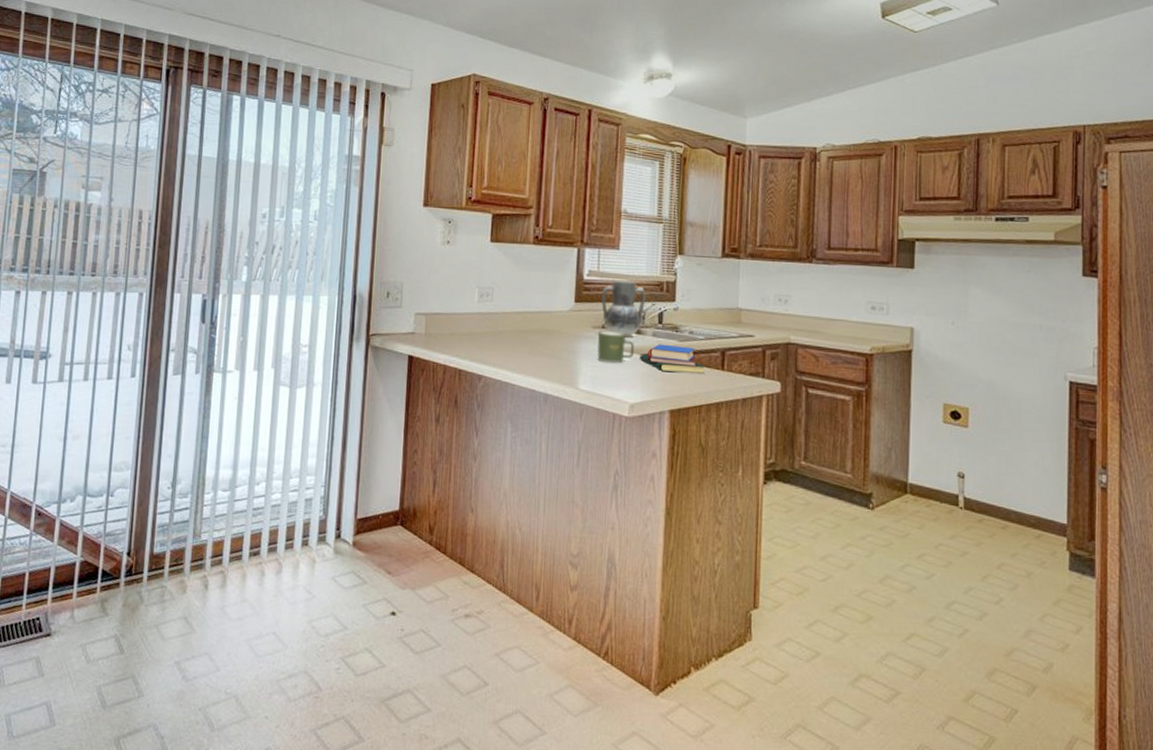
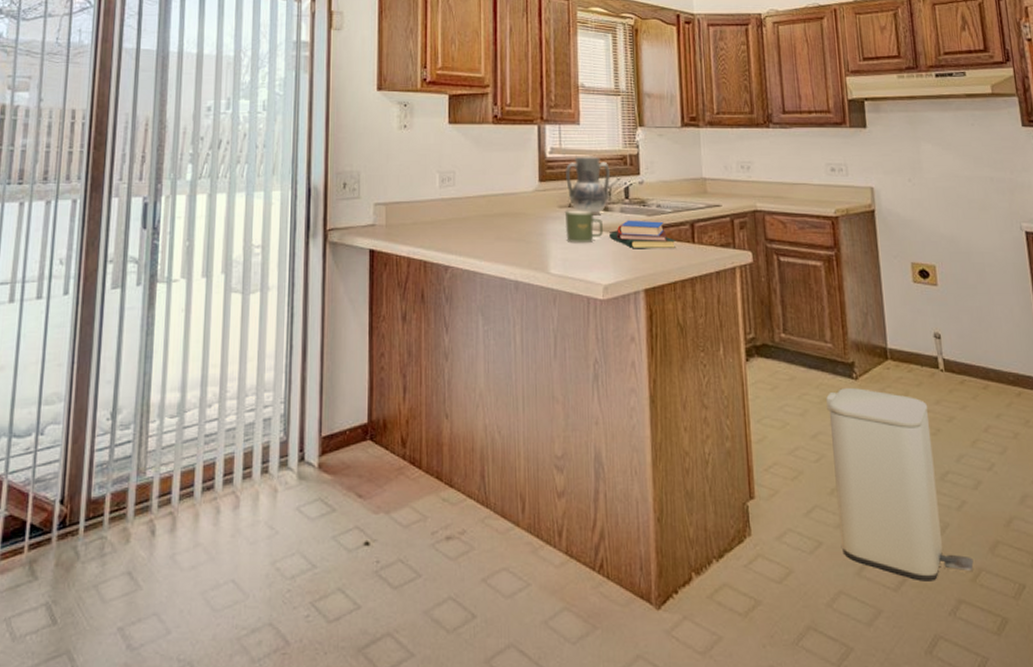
pedal bin: none [838,516,968,698] -> present [826,388,974,581]

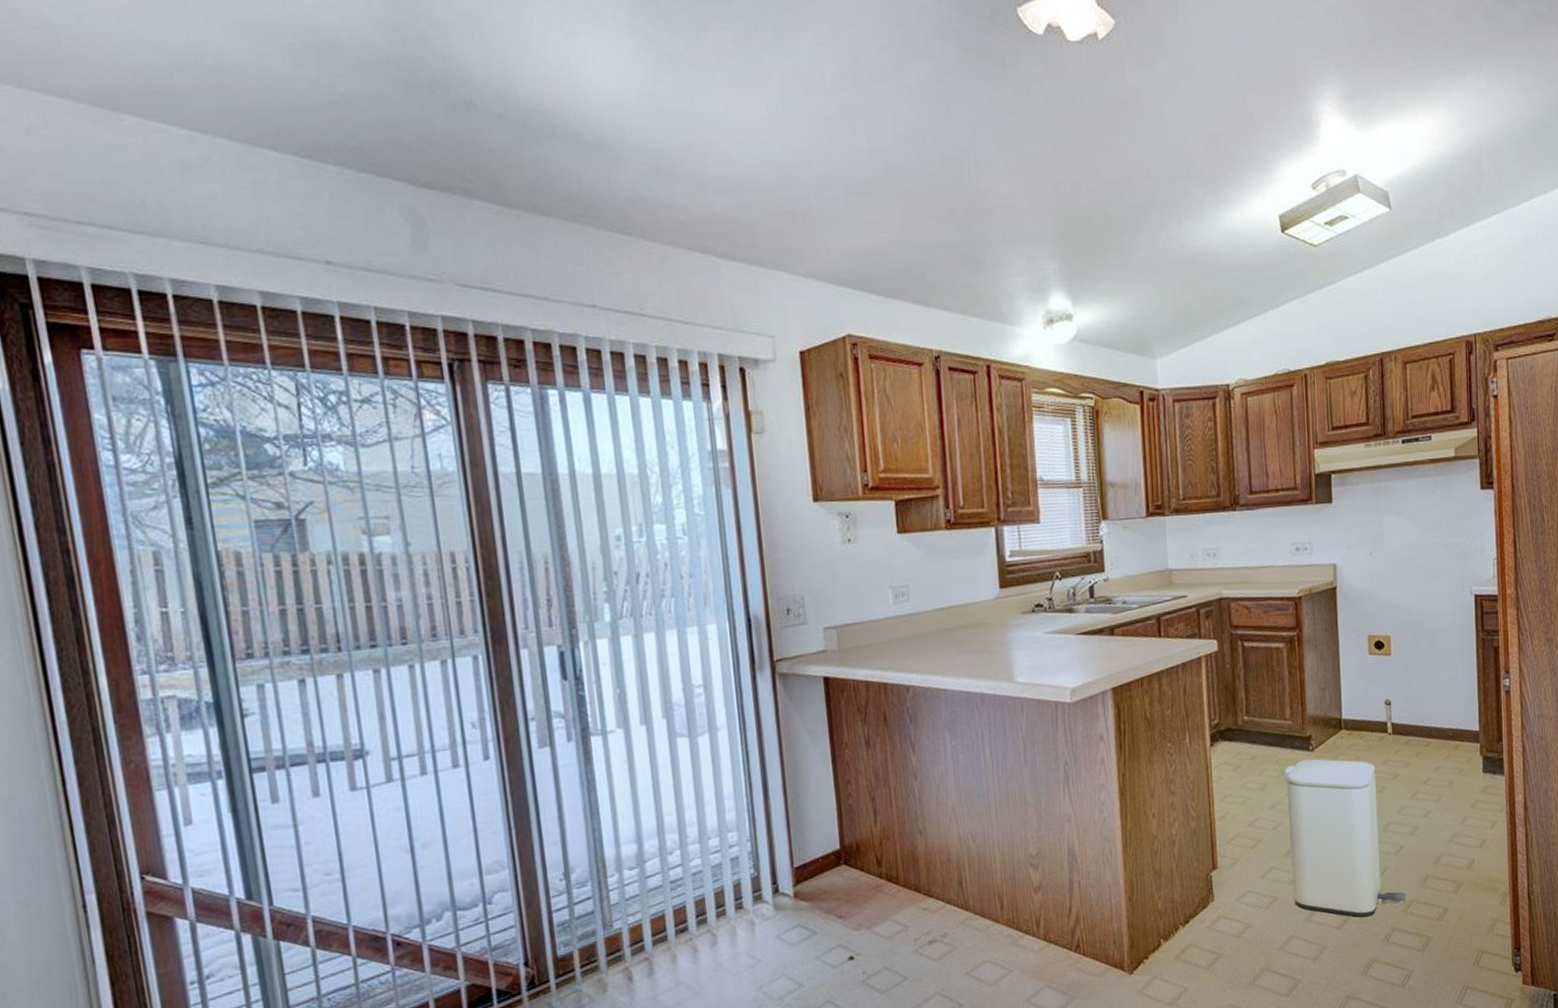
ceramic jug: present [565,156,610,216] -> none [1026,555,1074,619]
mug: present [565,210,603,244] -> none [1029,614,1069,650]
book: present [609,220,677,249] -> none [1075,618,1143,649]

